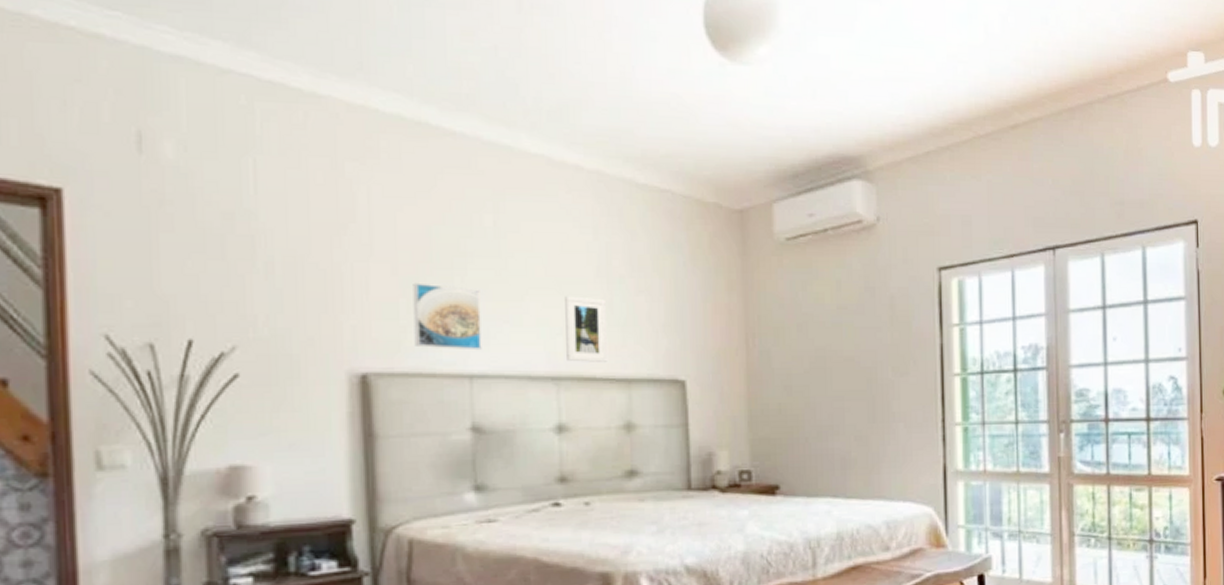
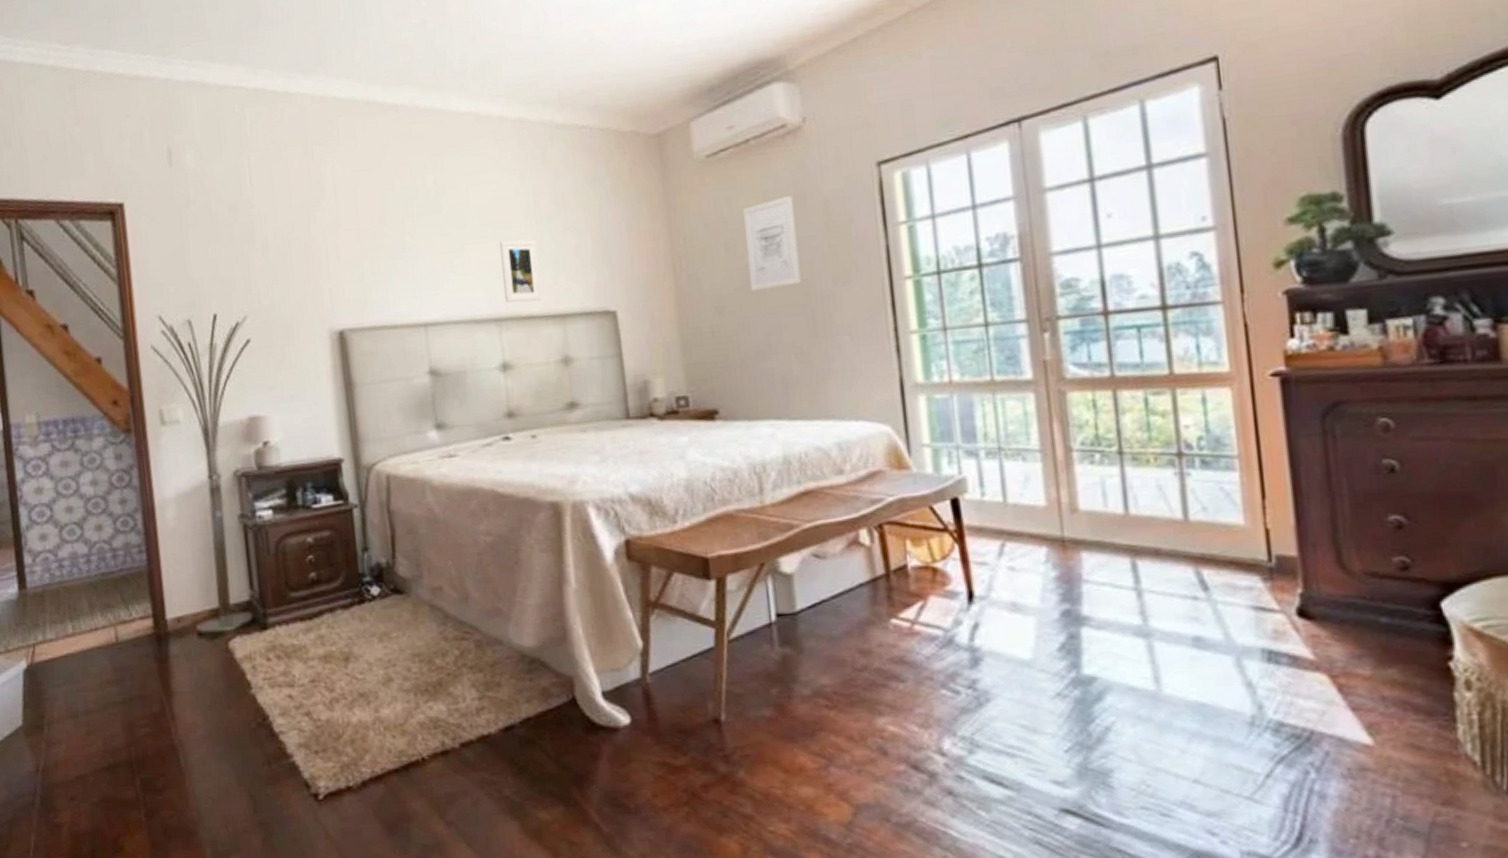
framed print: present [413,282,482,351] -> none [373,244,433,303]
wall art: none [816,288,865,374] -> present [742,196,801,292]

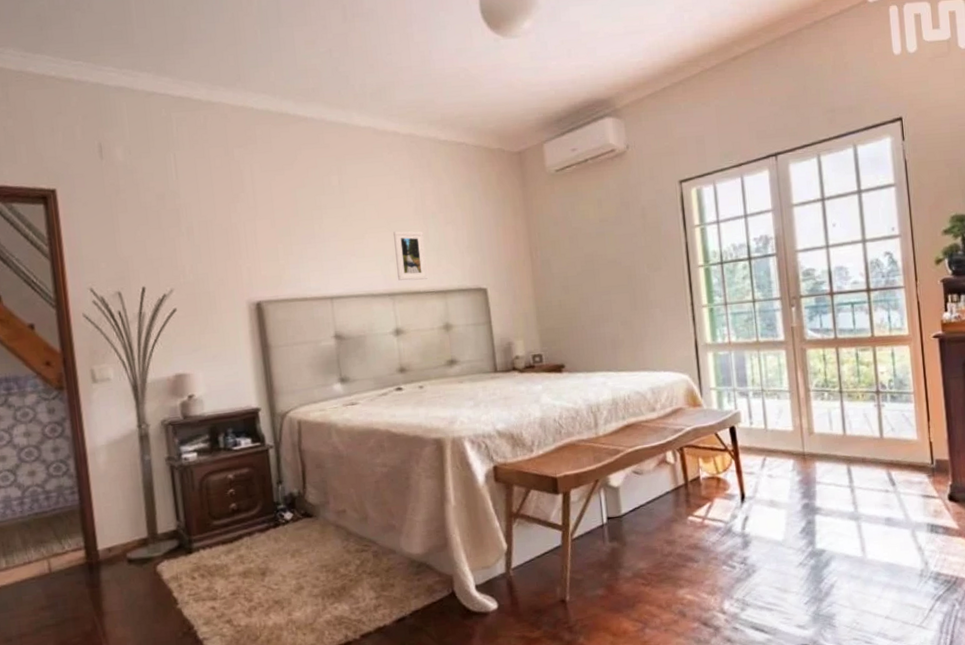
wall art: present [742,196,801,292] -> none [582,203,625,275]

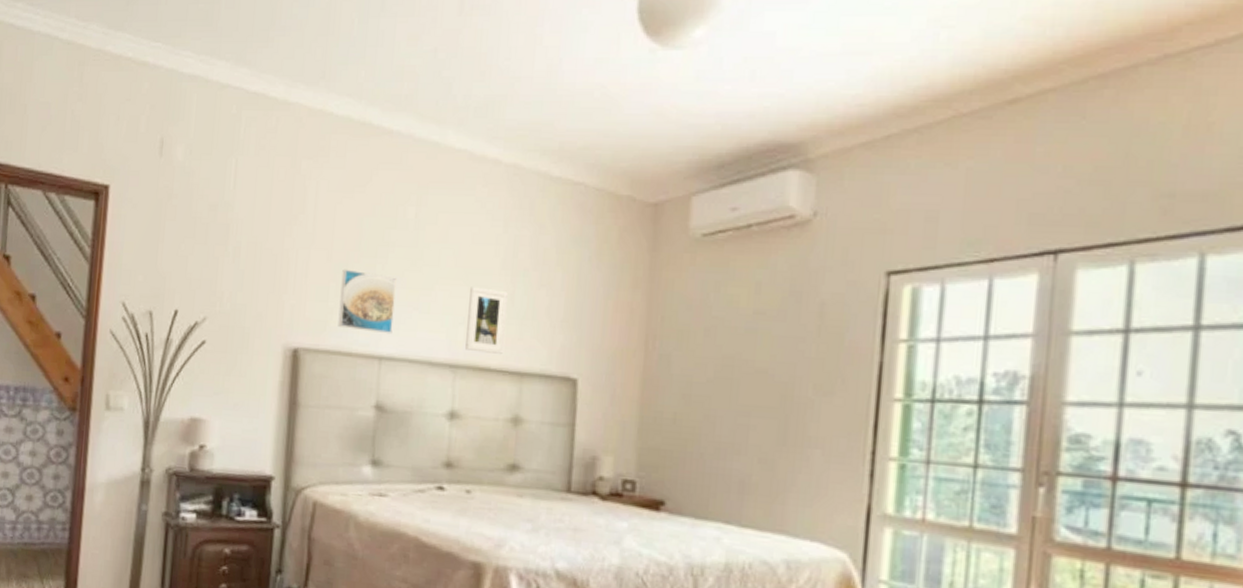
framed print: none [286,232,337,280] -> present [338,269,397,334]

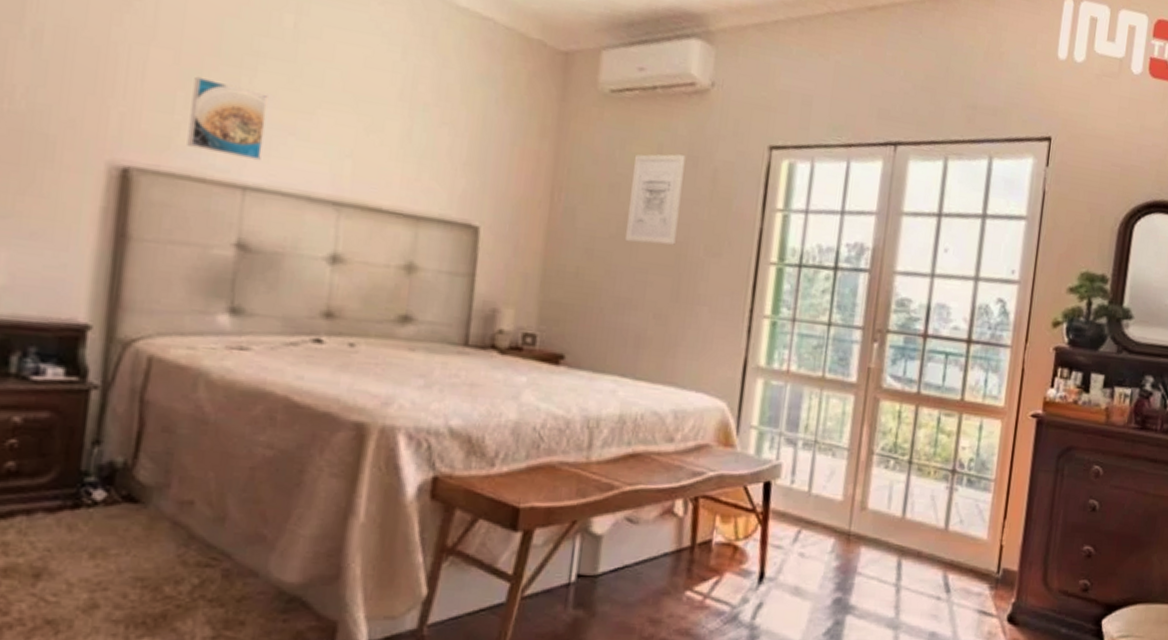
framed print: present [465,287,508,354] -> none [353,116,405,194]
wall art: none [723,291,787,386] -> present [624,154,686,245]

